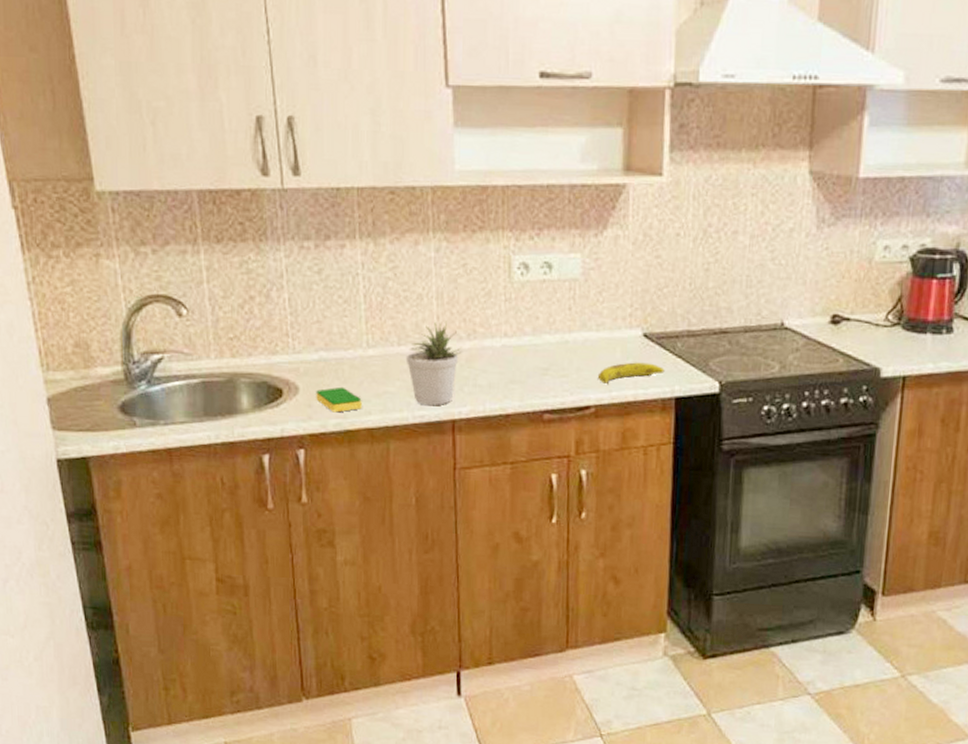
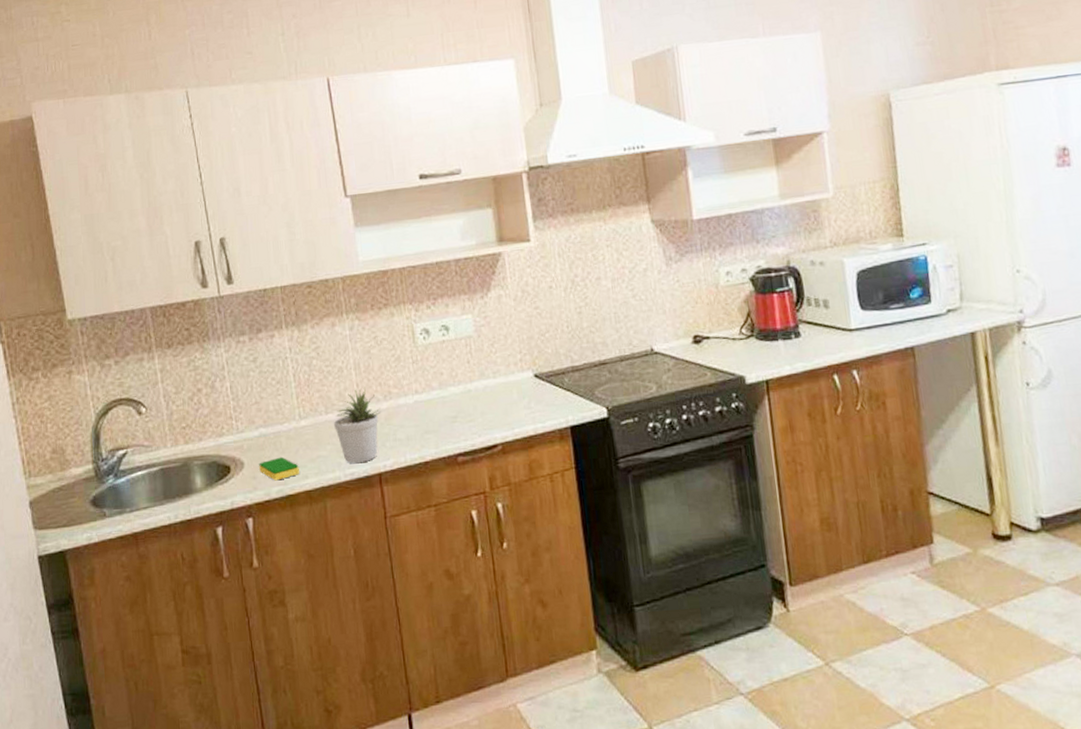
fruit: present [597,362,665,385] -> none [500,399,558,424]

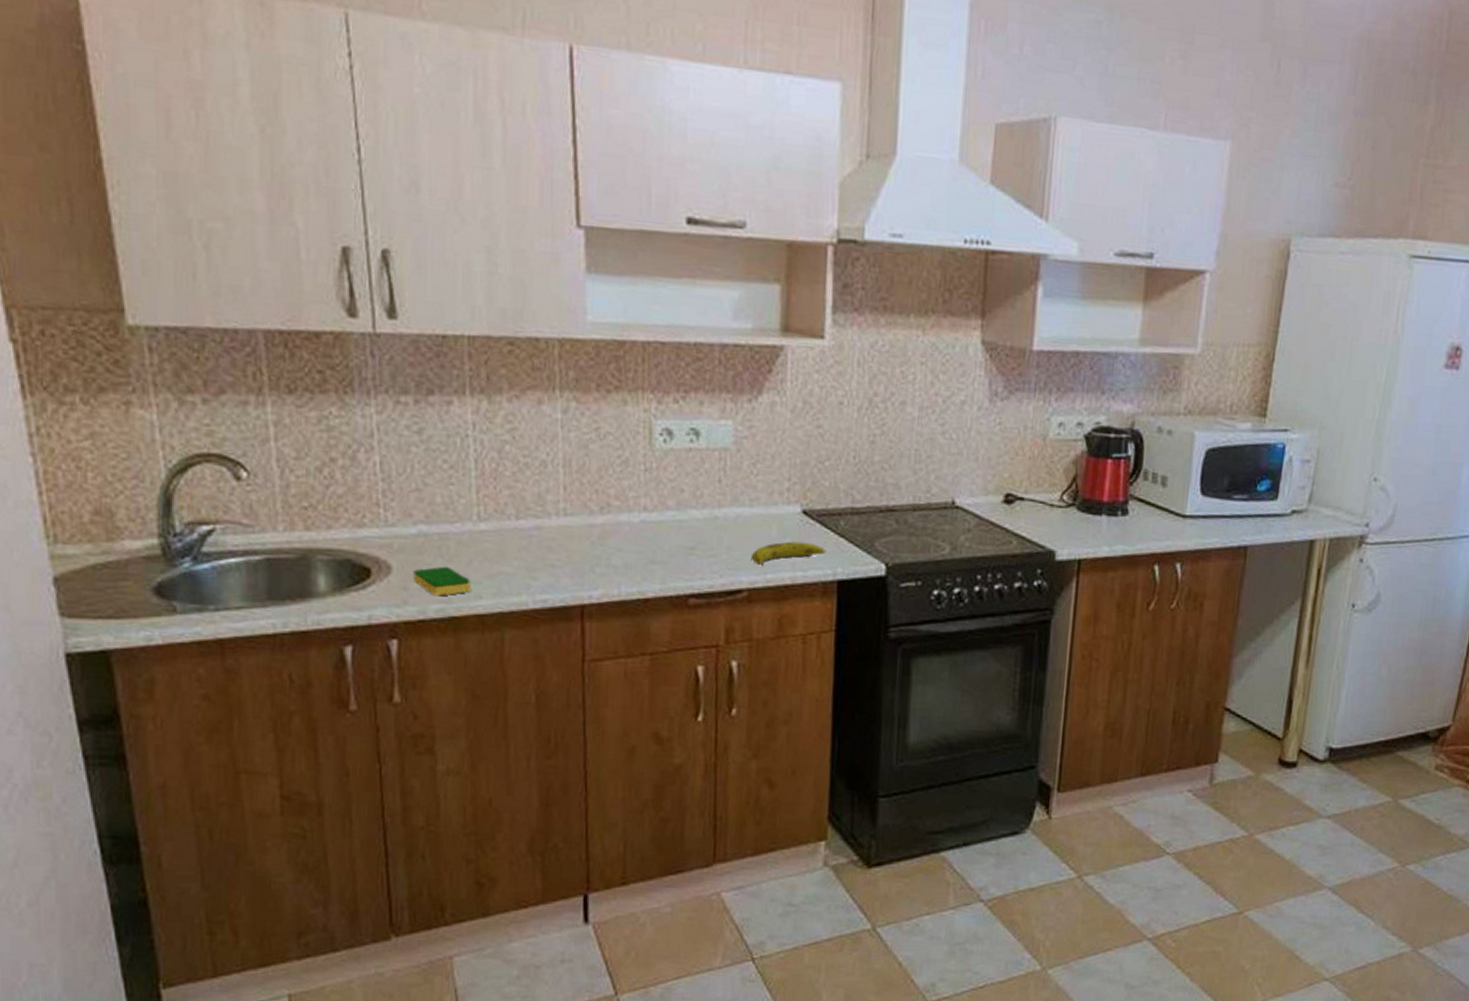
potted plant: present [333,387,381,464] -> none [525,491,593,589]
fruit: none [500,399,558,424] -> present [750,541,826,567]

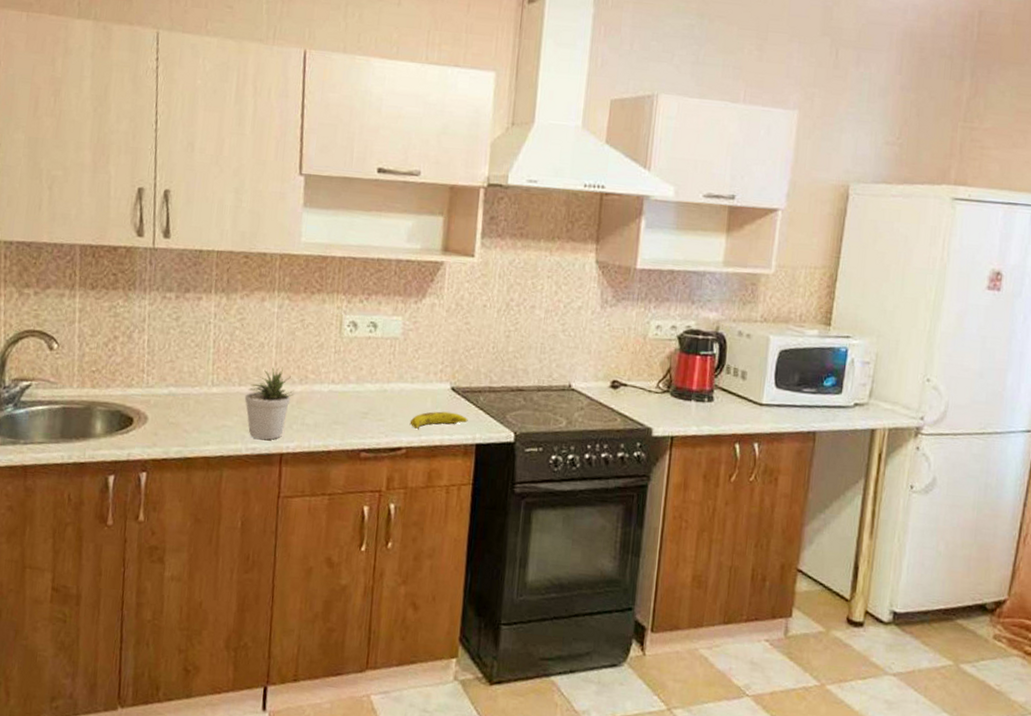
dish sponge: present [413,566,471,597] -> none [162,418,202,442]
potted plant: none [525,491,593,589] -> present [244,366,294,440]

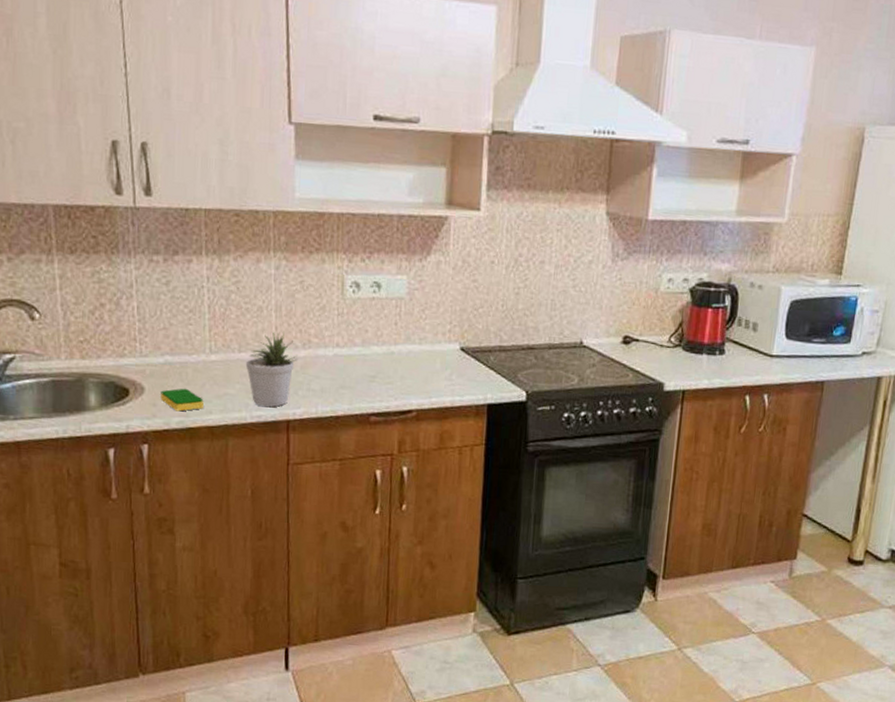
dish sponge: none [162,418,202,442] -> present [161,388,204,412]
fruit: present [410,411,468,430] -> none [419,372,479,392]

